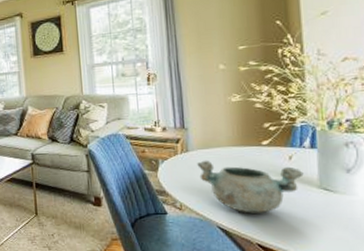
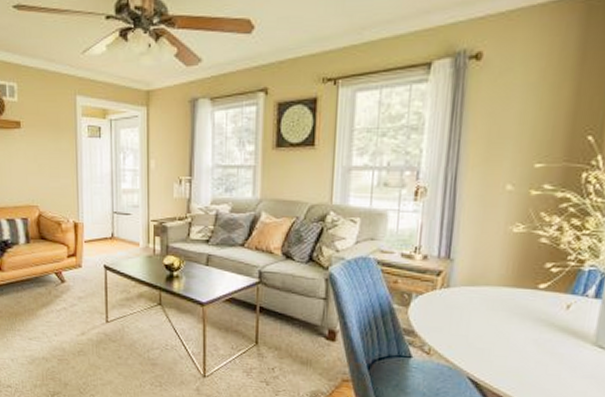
decorative bowl: present [197,160,304,213] -> none [457,299,580,367]

